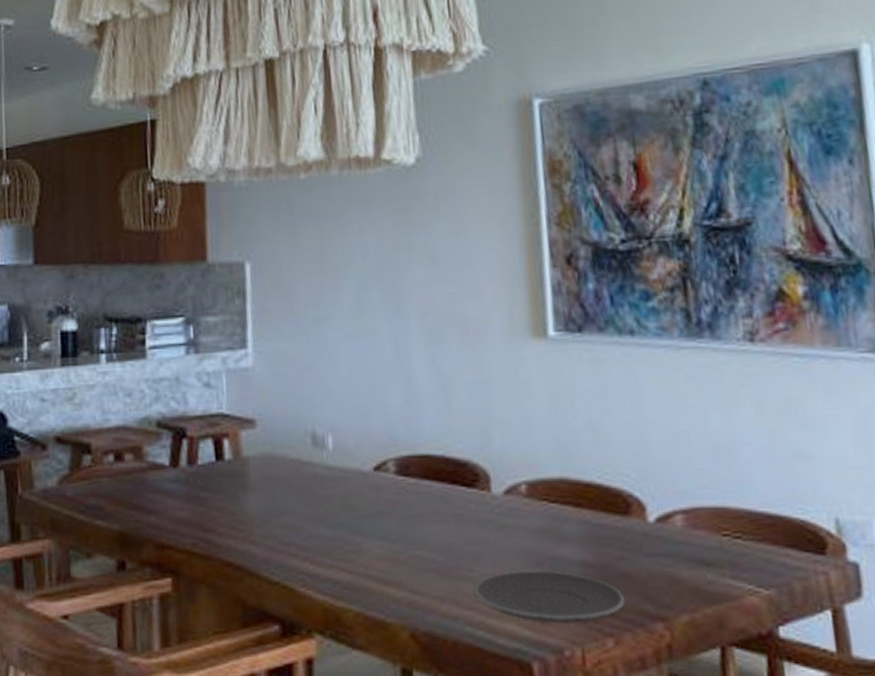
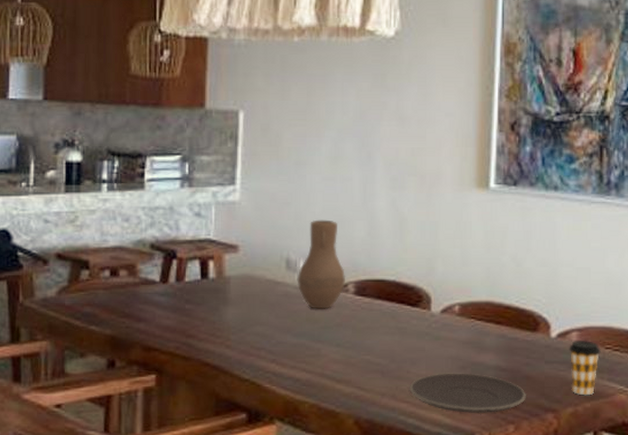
vase: none [326,384,384,494] -> present [297,219,345,309]
coffee cup: none [673,524,717,599] -> present [569,340,601,396]

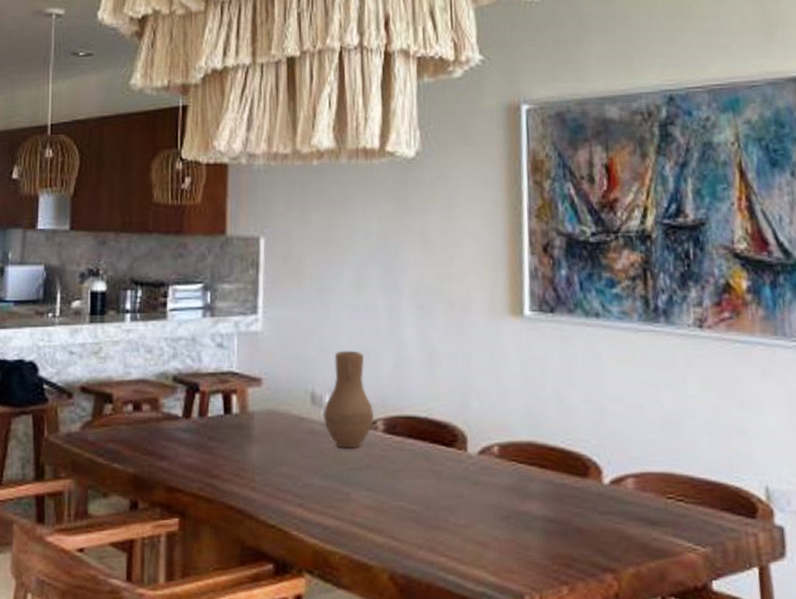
plate: present [409,373,526,413] -> none [448,523,580,571]
coffee cup: present [569,340,601,396] -> none [625,487,662,554]

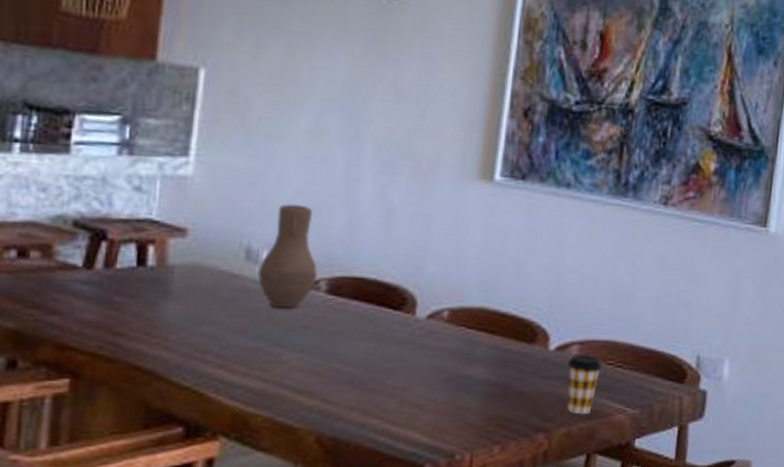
coffee cup: none [625,487,662,554] -> present [566,354,602,415]

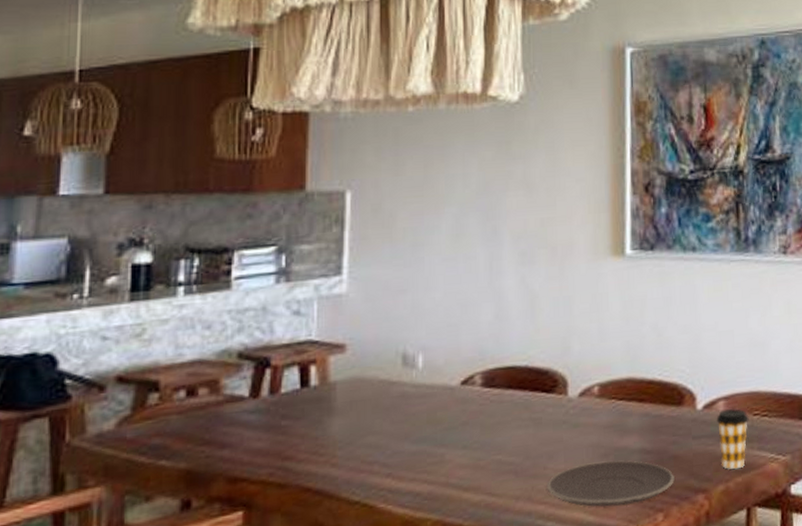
vase: present [257,204,317,309] -> none [415,305,471,409]
plate: none [383,386,516,432] -> present [546,460,675,507]

